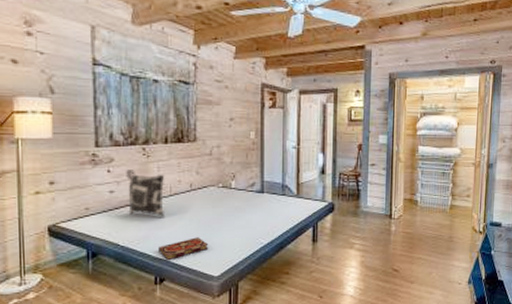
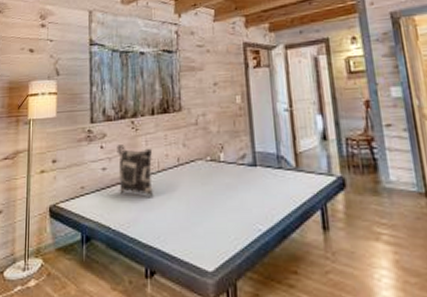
book: present [158,237,209,261] -> none [148,221,201,249]

